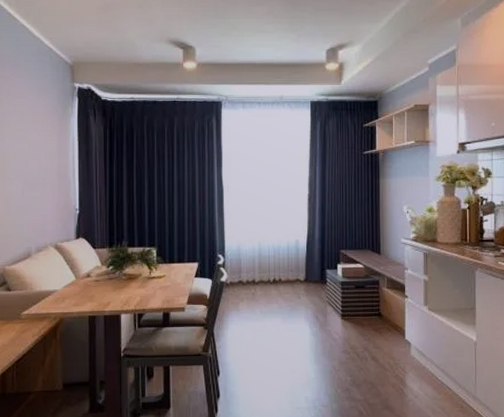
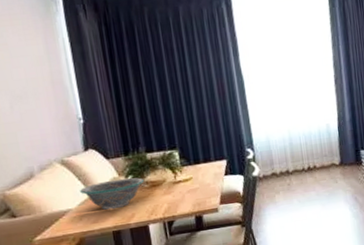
bowl: none [67,268,122,296] -> present [80,177,144,210]

